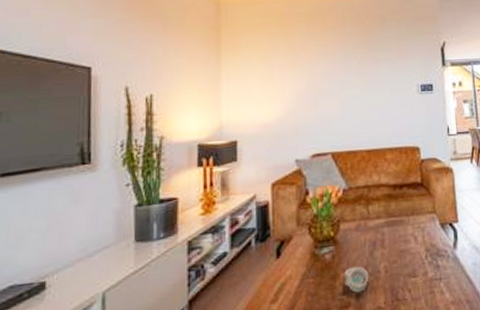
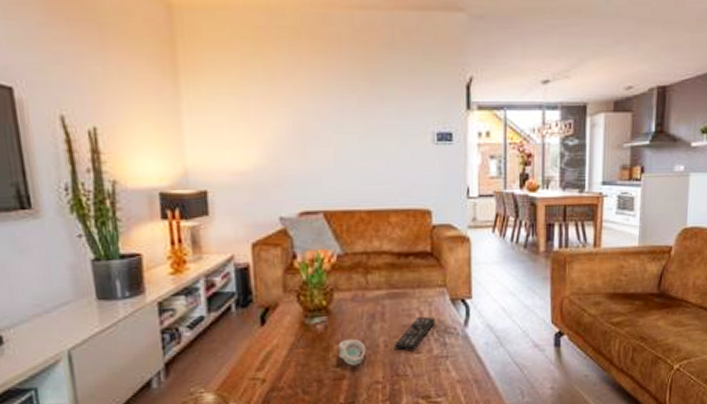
remote control: none [393,241,429,276] -> present [394,316,436,352]

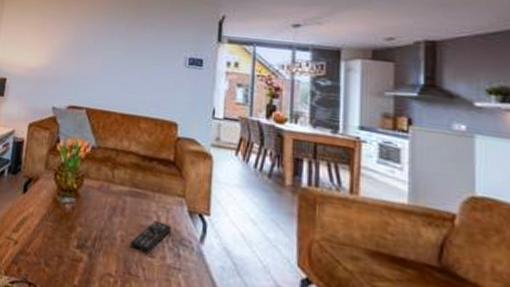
napkin ring: present [339,338,367,366] -> none [80,224,105,252]

